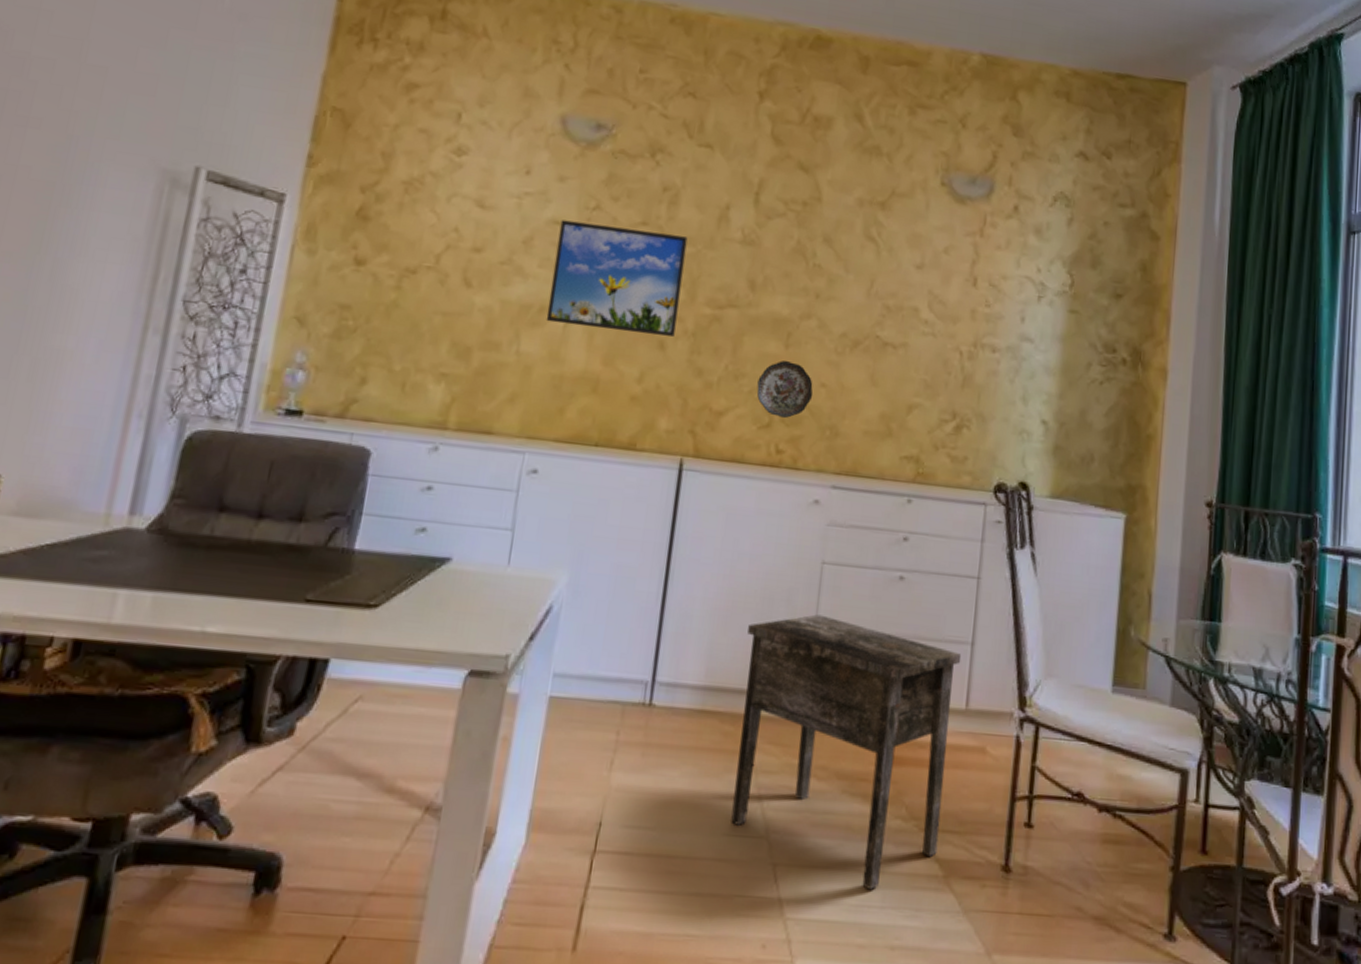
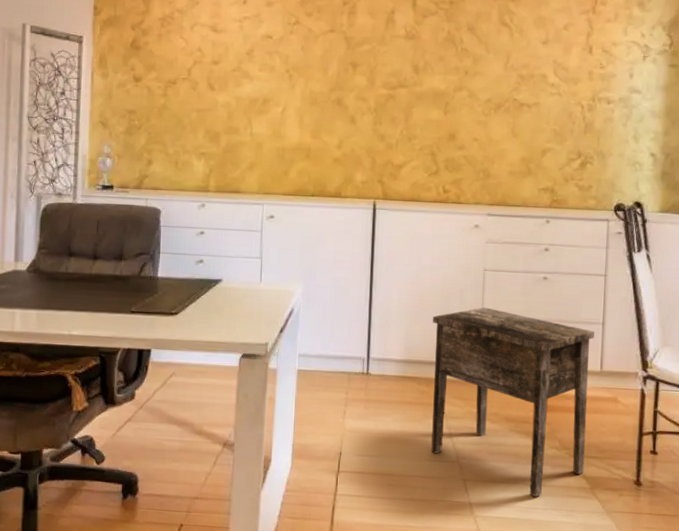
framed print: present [546,220,688,337] -> none [268,34,365,113]
decorative plate: present [756,360,813,419] -> none [425,123,469,167]

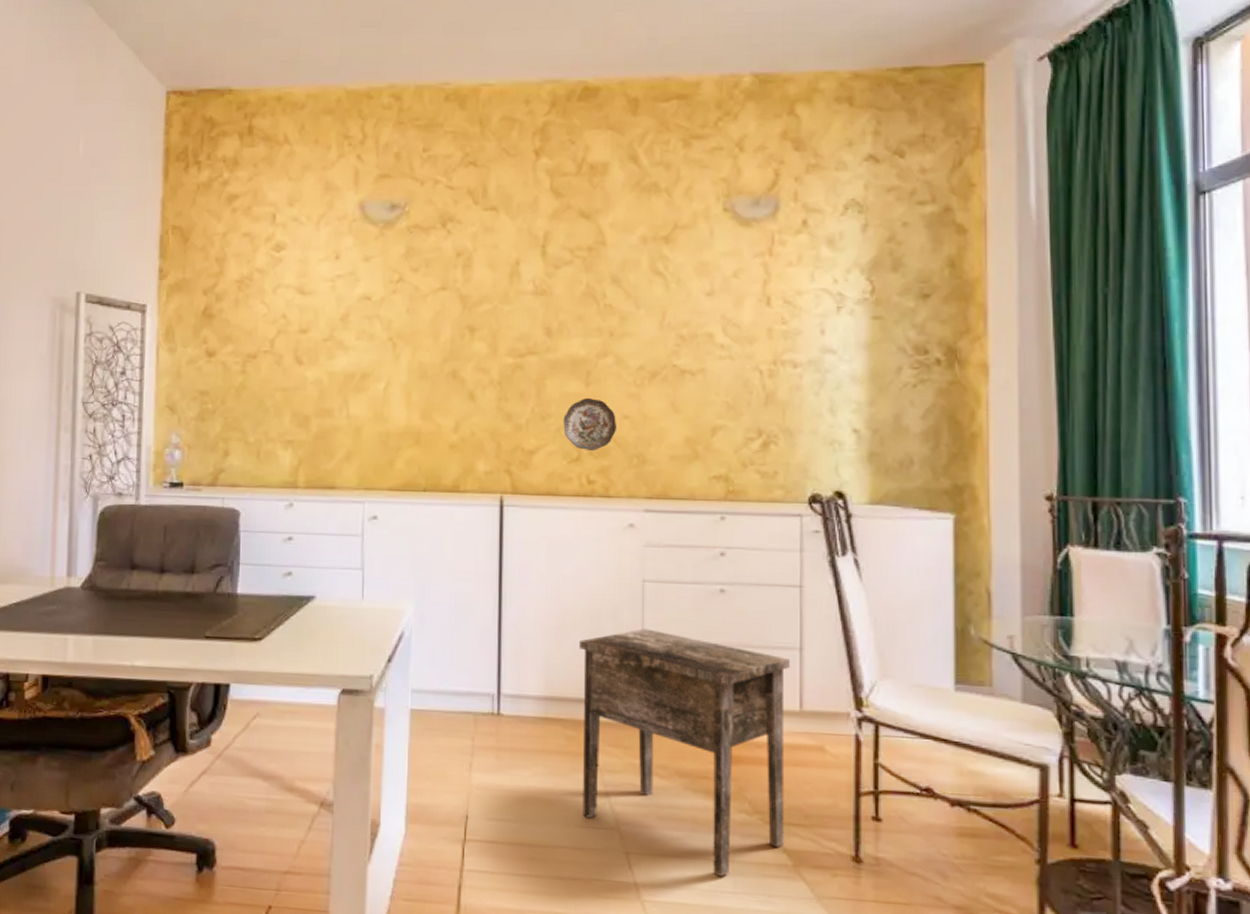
decorative plate: none [425,123,469,167] -> present [563,397,618,452]

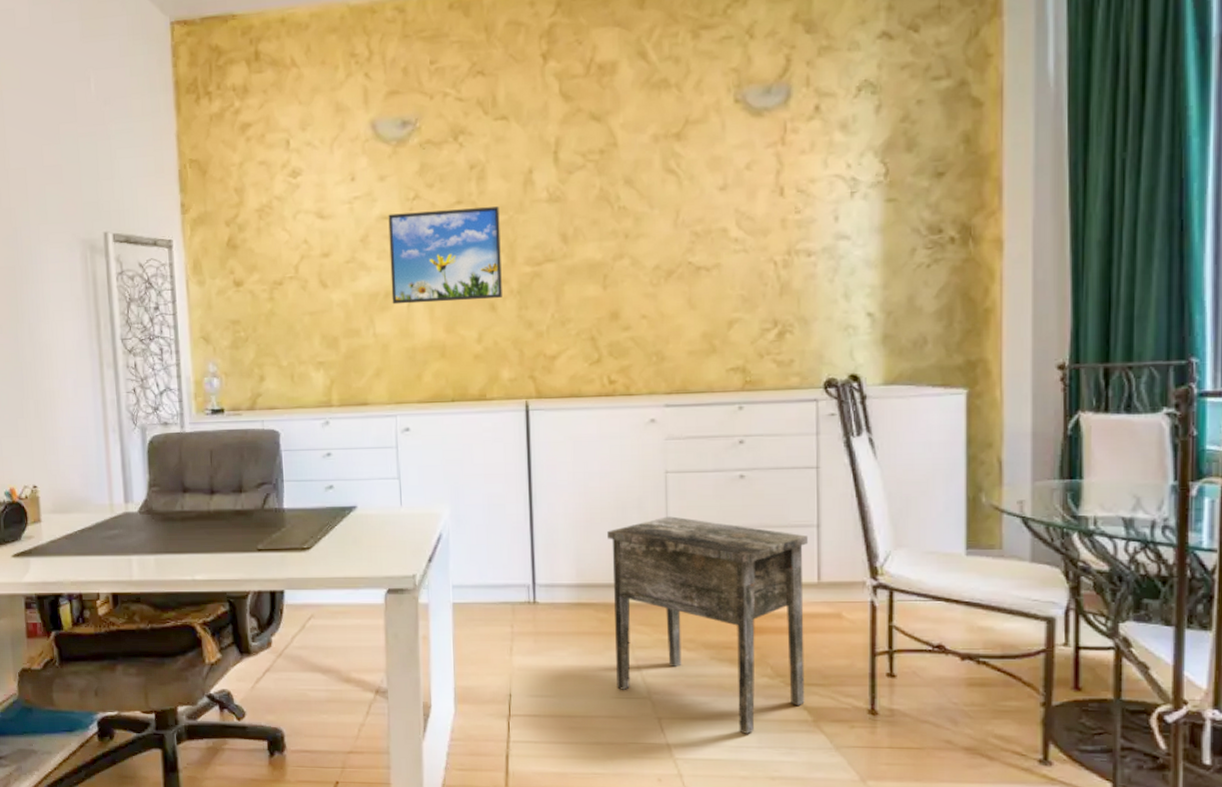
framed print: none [368,295,484,388] -> present [388,206,502,305]
decorative plate: present [563,397,618,452] -> none [583,300,636,353]

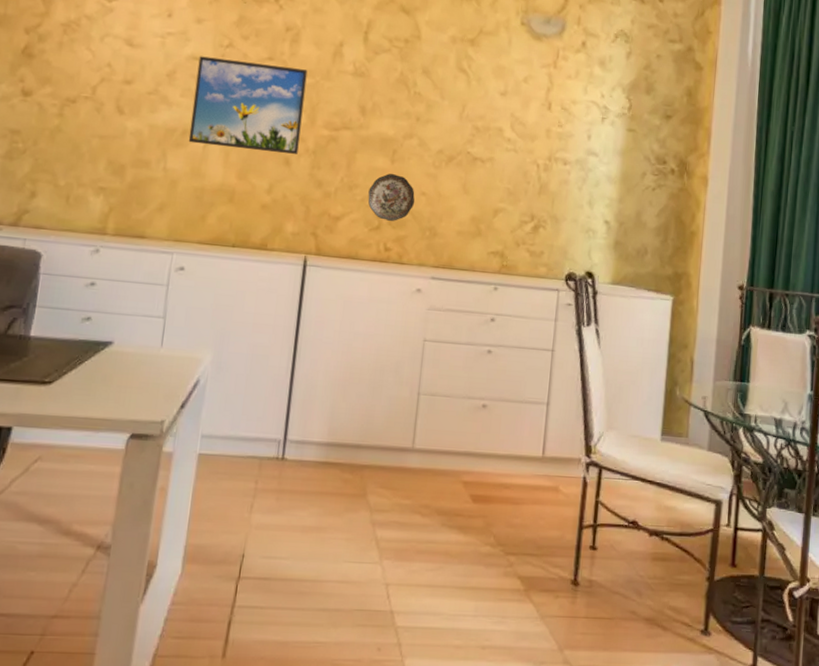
decorative plate: none [583,300,636,353] -> present [368,173,415,222]
side table: present [607,516,809,734] -> none [351,382,539,602]

